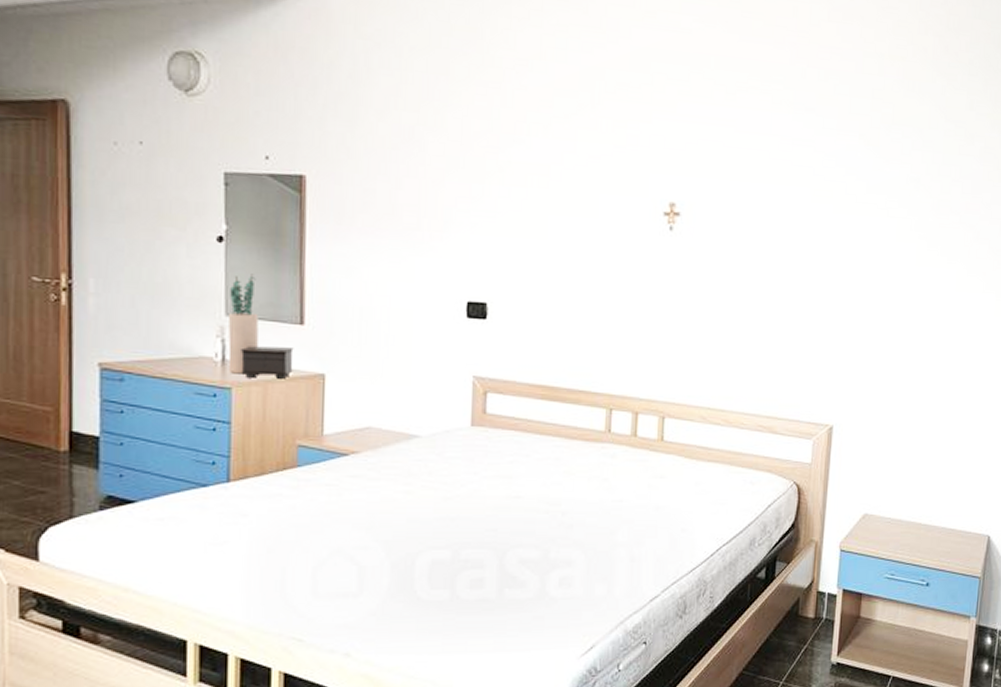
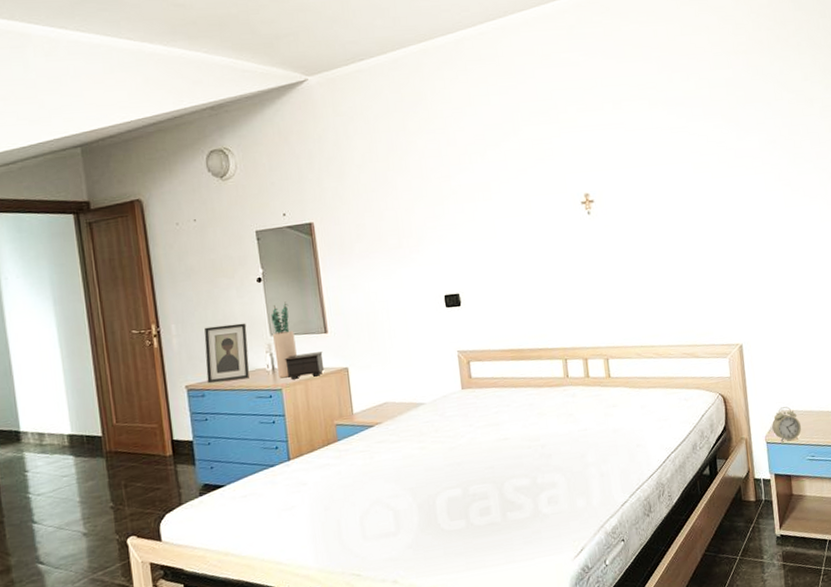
picture frame: none [130,289,194,367] -> present [204,323,250,384]
alarm clock: none [850,510,886,553] -> present [772,406,802,443]

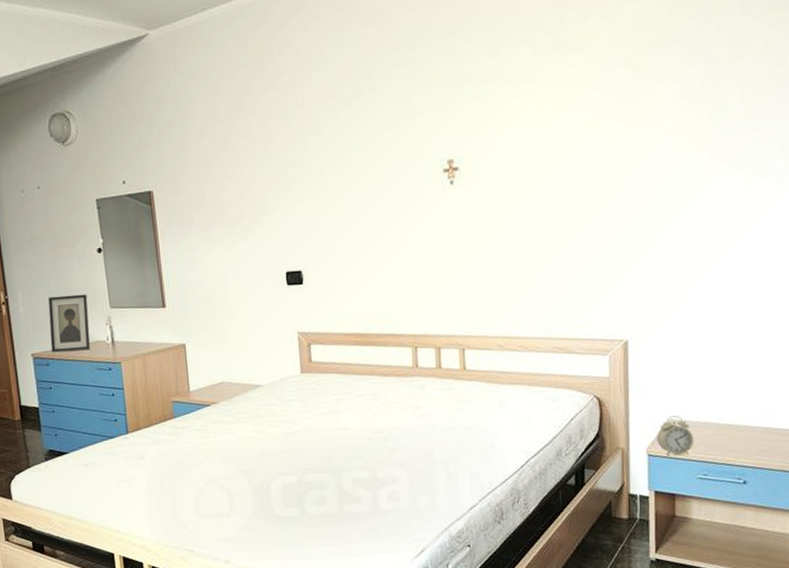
vase: present [271,301,297,378] -> none [111,273,135,352]
jewelry box: present [284,351,325,380] -> none [123,326,162,353]

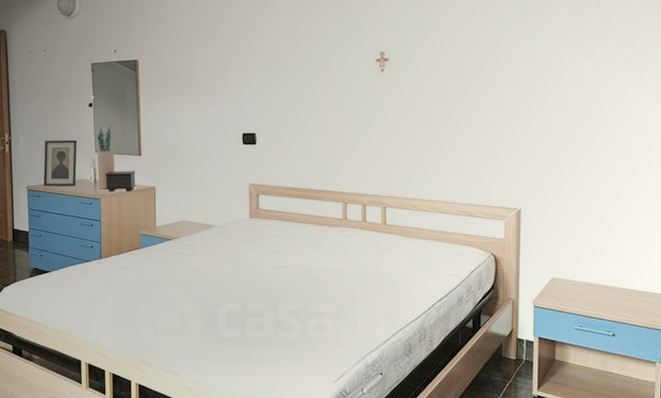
vase: none [111,273,135,352] -> present [96,125,115,190]
jewelry box: none [123,326,162,353] -> present [104,171,136,192]
alarm clock: present [657,416,695,456] -> none [542,275,573,308]

